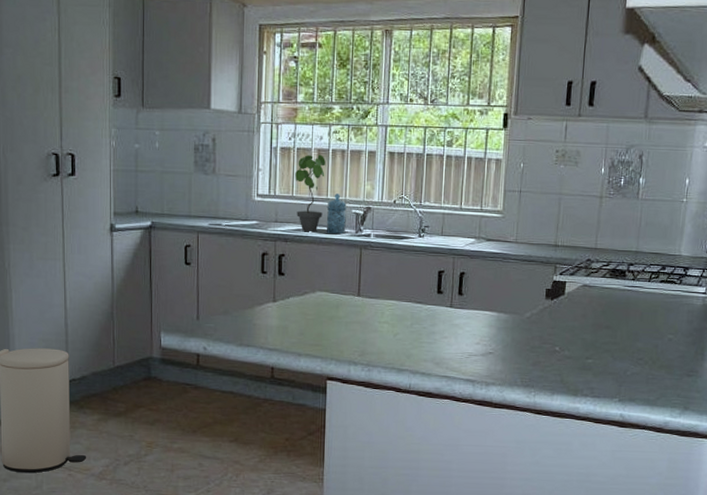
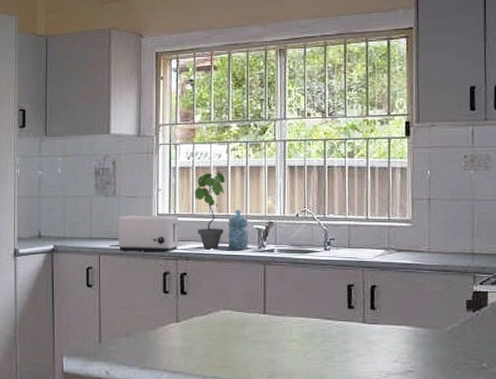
toaster: none [217,194,279,233] -> present [118,215,179,252]

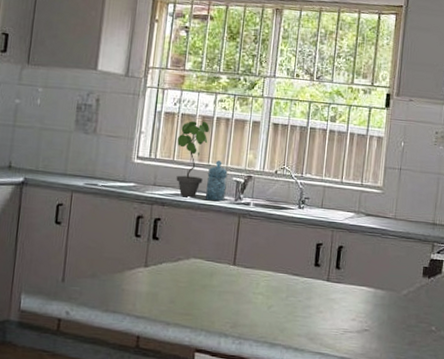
toaster: present [118,215,179,252] -> none [93,154,159,196]

